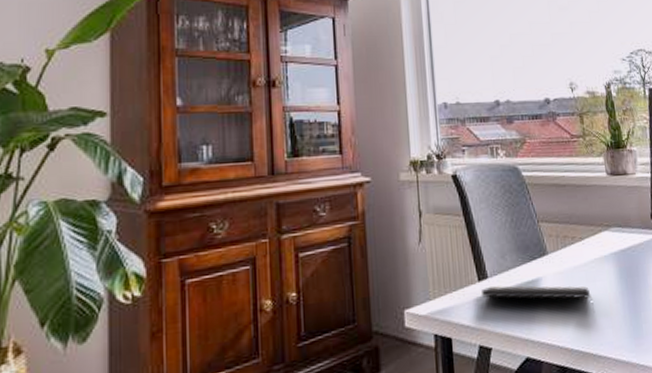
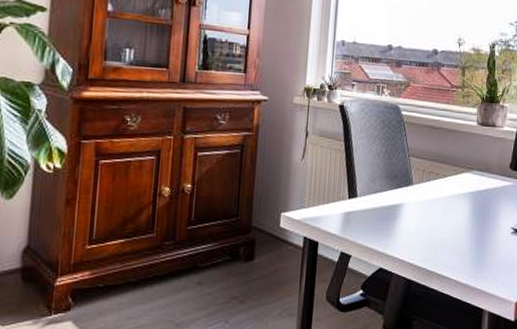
notepad: present [481,286,594,310] -> none [349,204,446,237]

